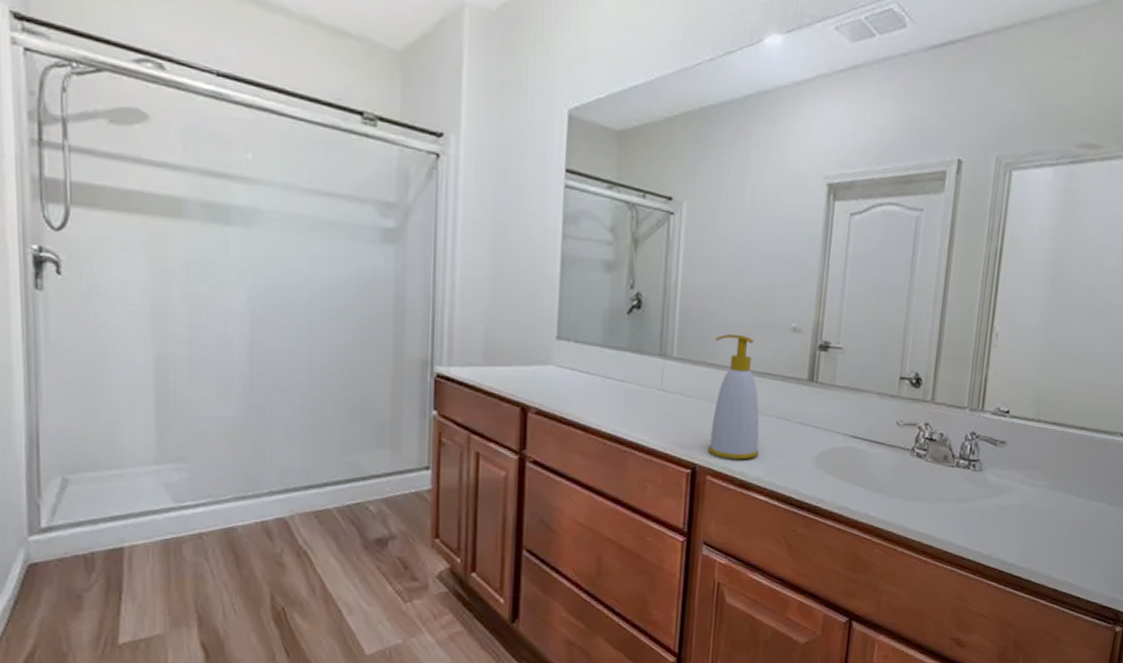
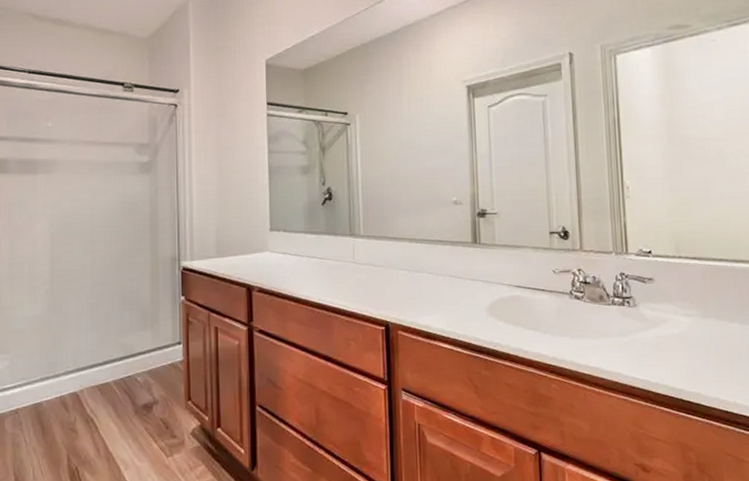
soap bottle: present [708,333,760,460] -> none [393,211,439,315]

